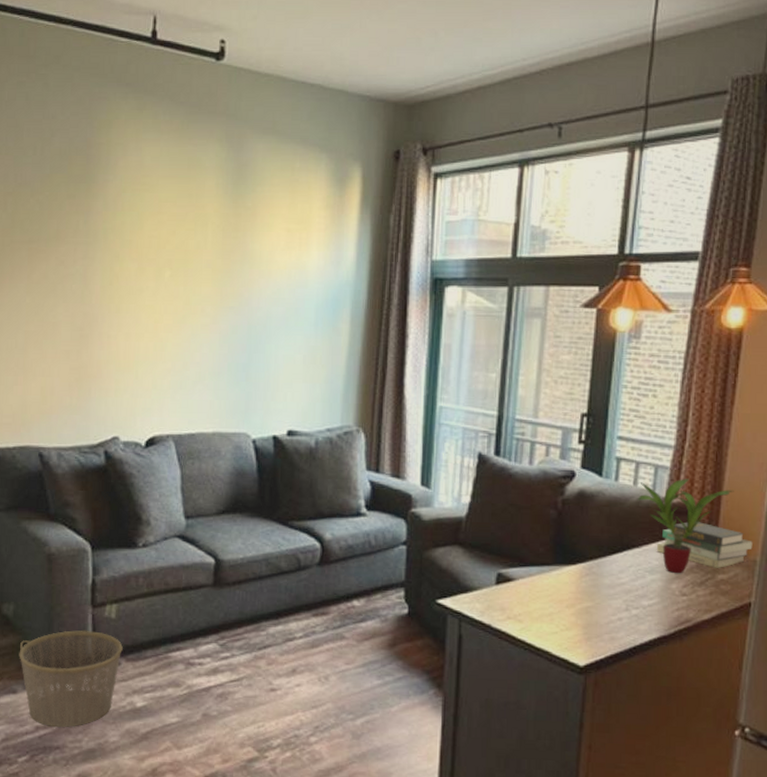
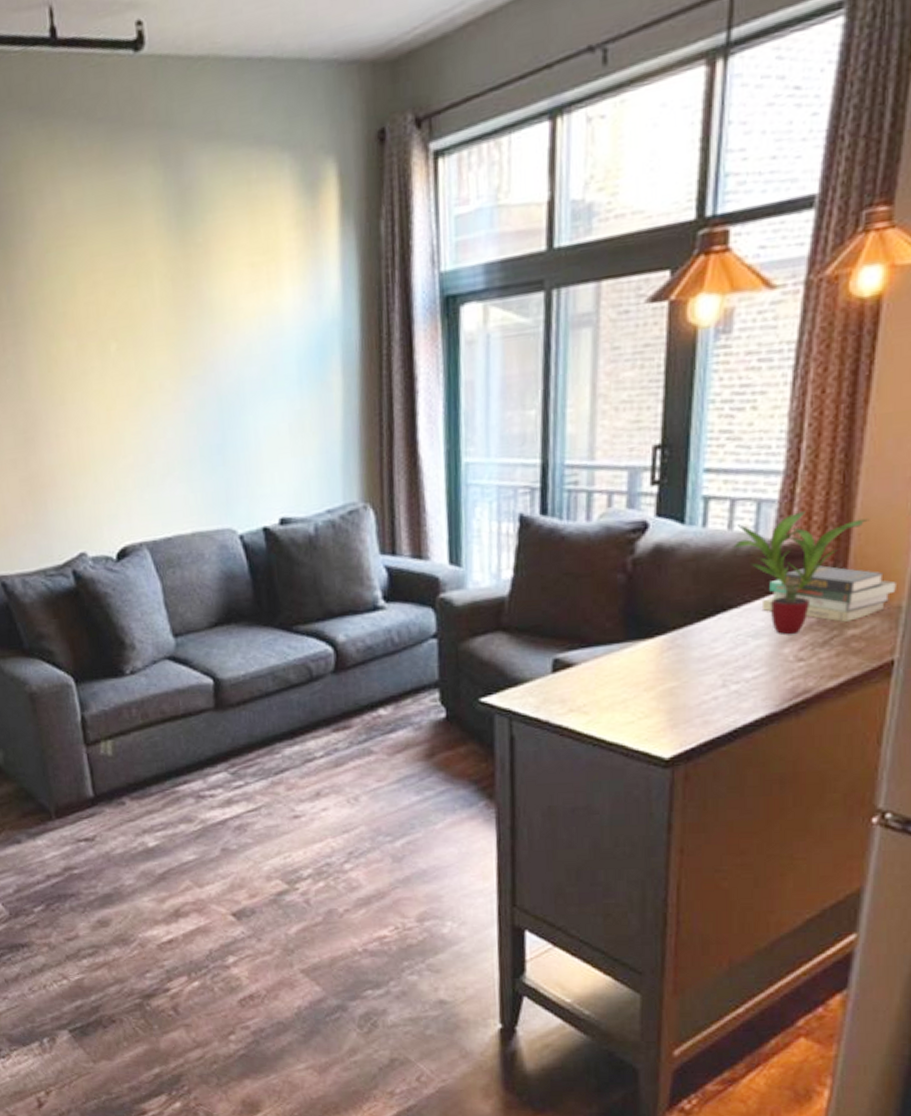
basket: present [19,630,123,728] -> none [16,771,125,875]

